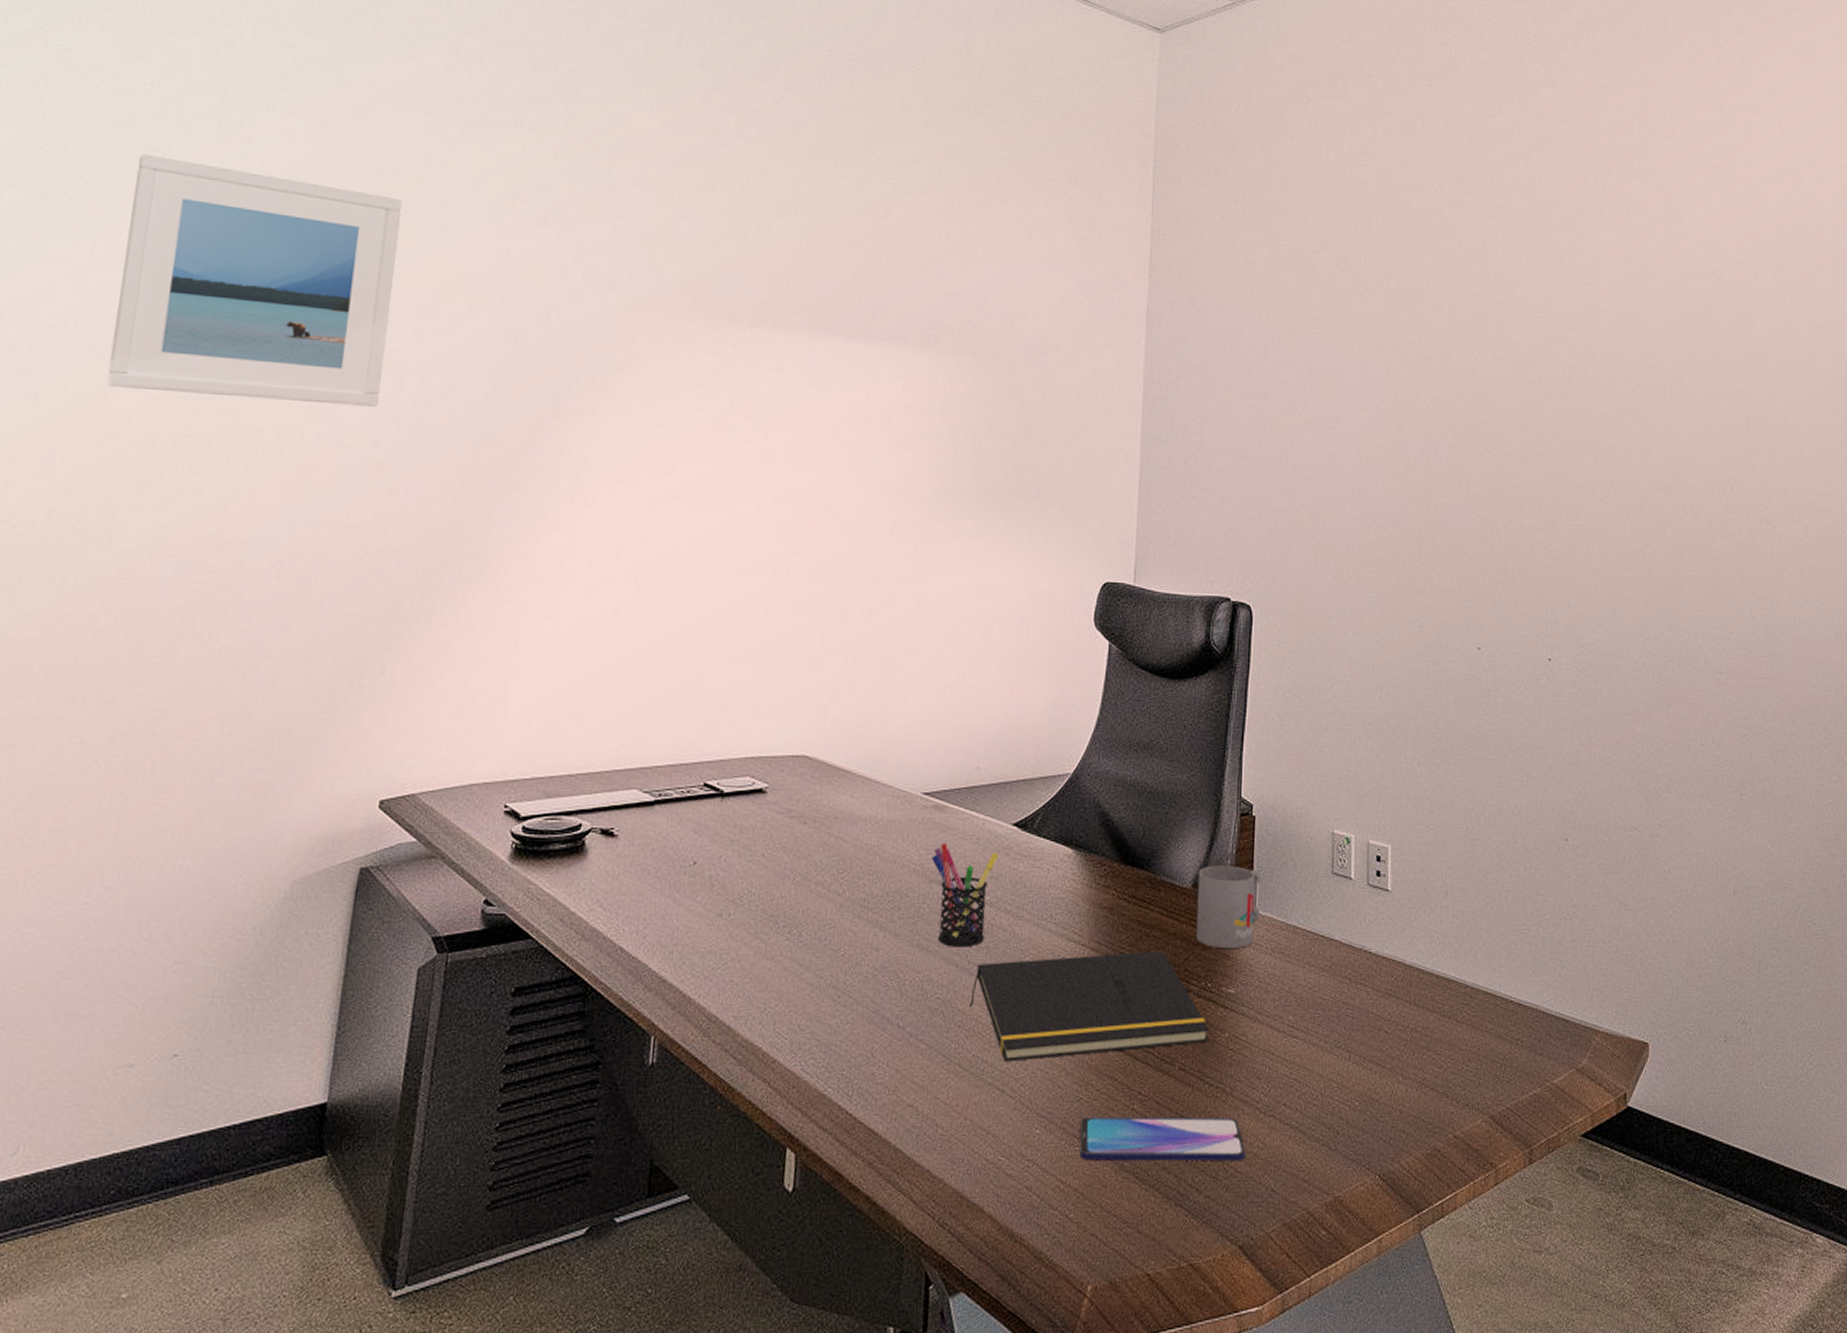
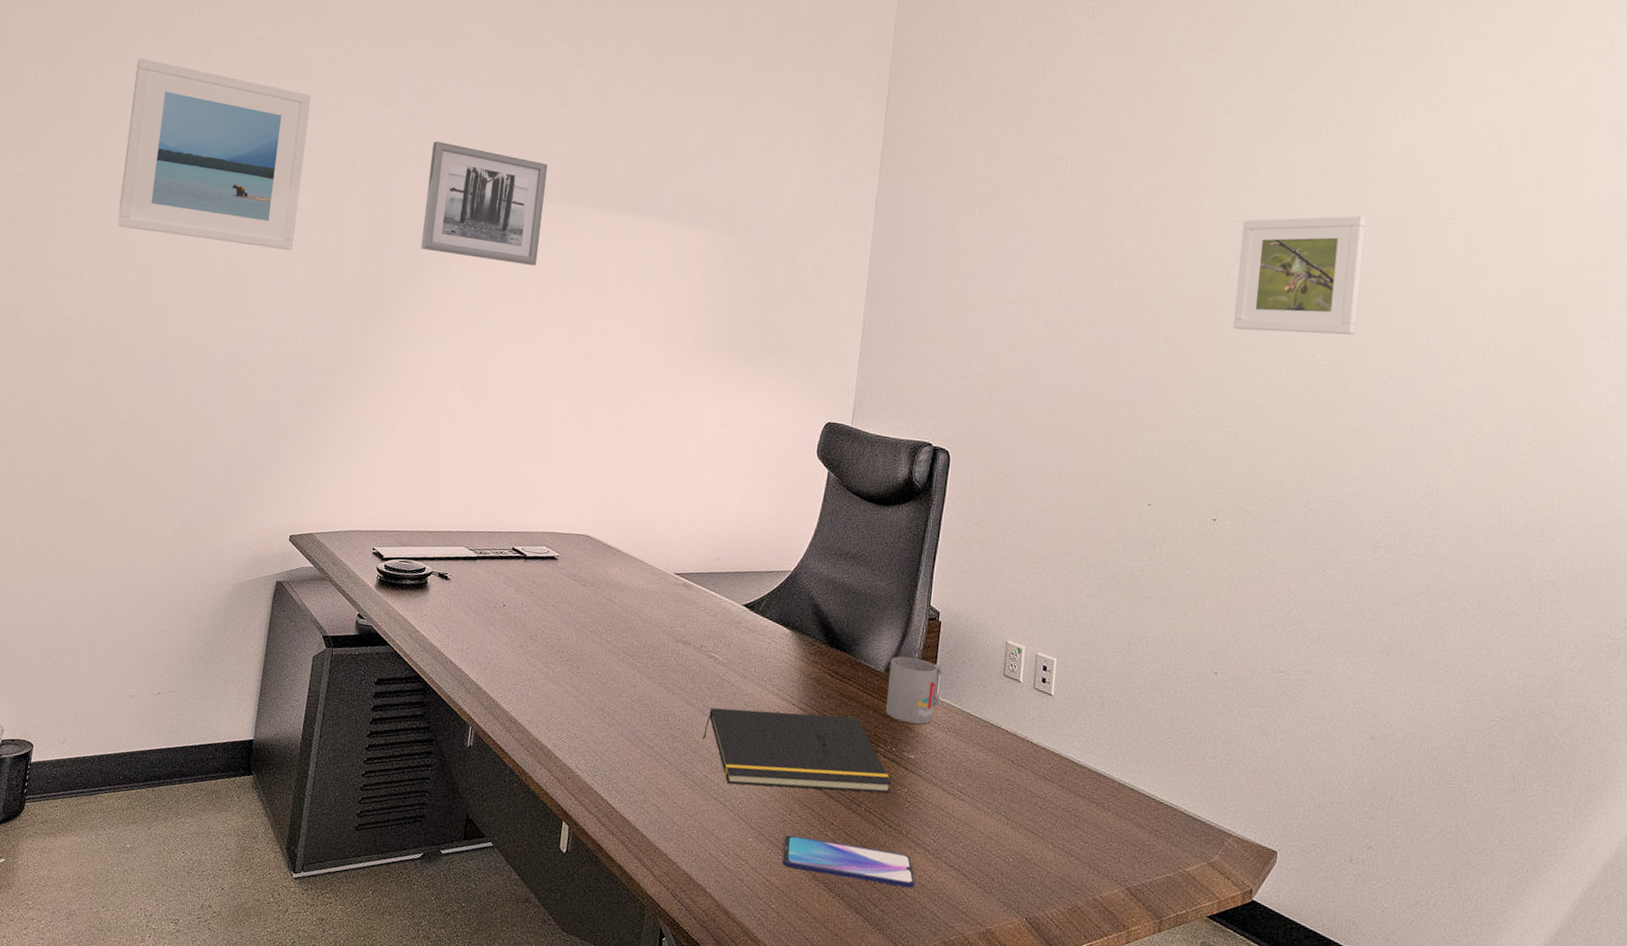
wall art: none [564,255,735,410] -> present [421,141,548,266]
pen holder: present [932,842,998,947] -> none [679,612,731,694]
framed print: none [1550,306,1675,440] -> present [1233,215,1367,335]

